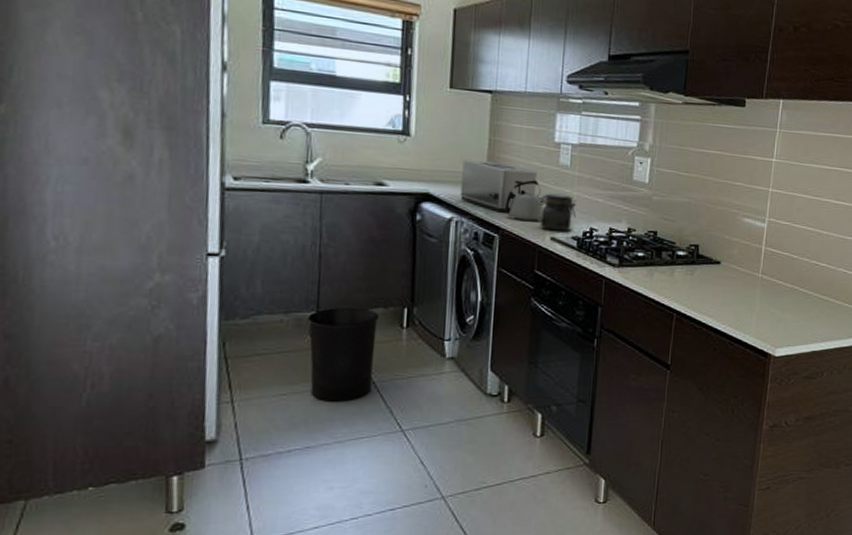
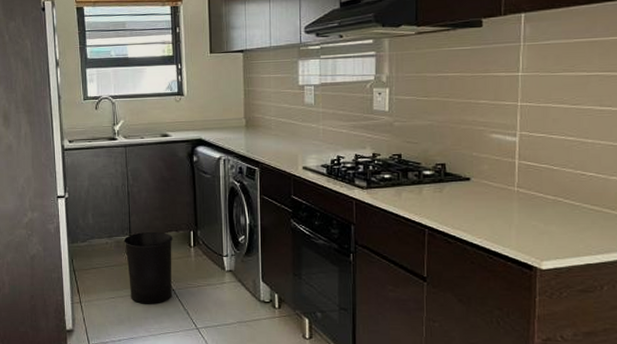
toaster: present [460,160,538,213] -> none [225,107,287,149]
kettle: present [504,180,548,221] -> none [261,119,297,154]
jar: present [537,193,577,231] -> none [288,128,324,161]

